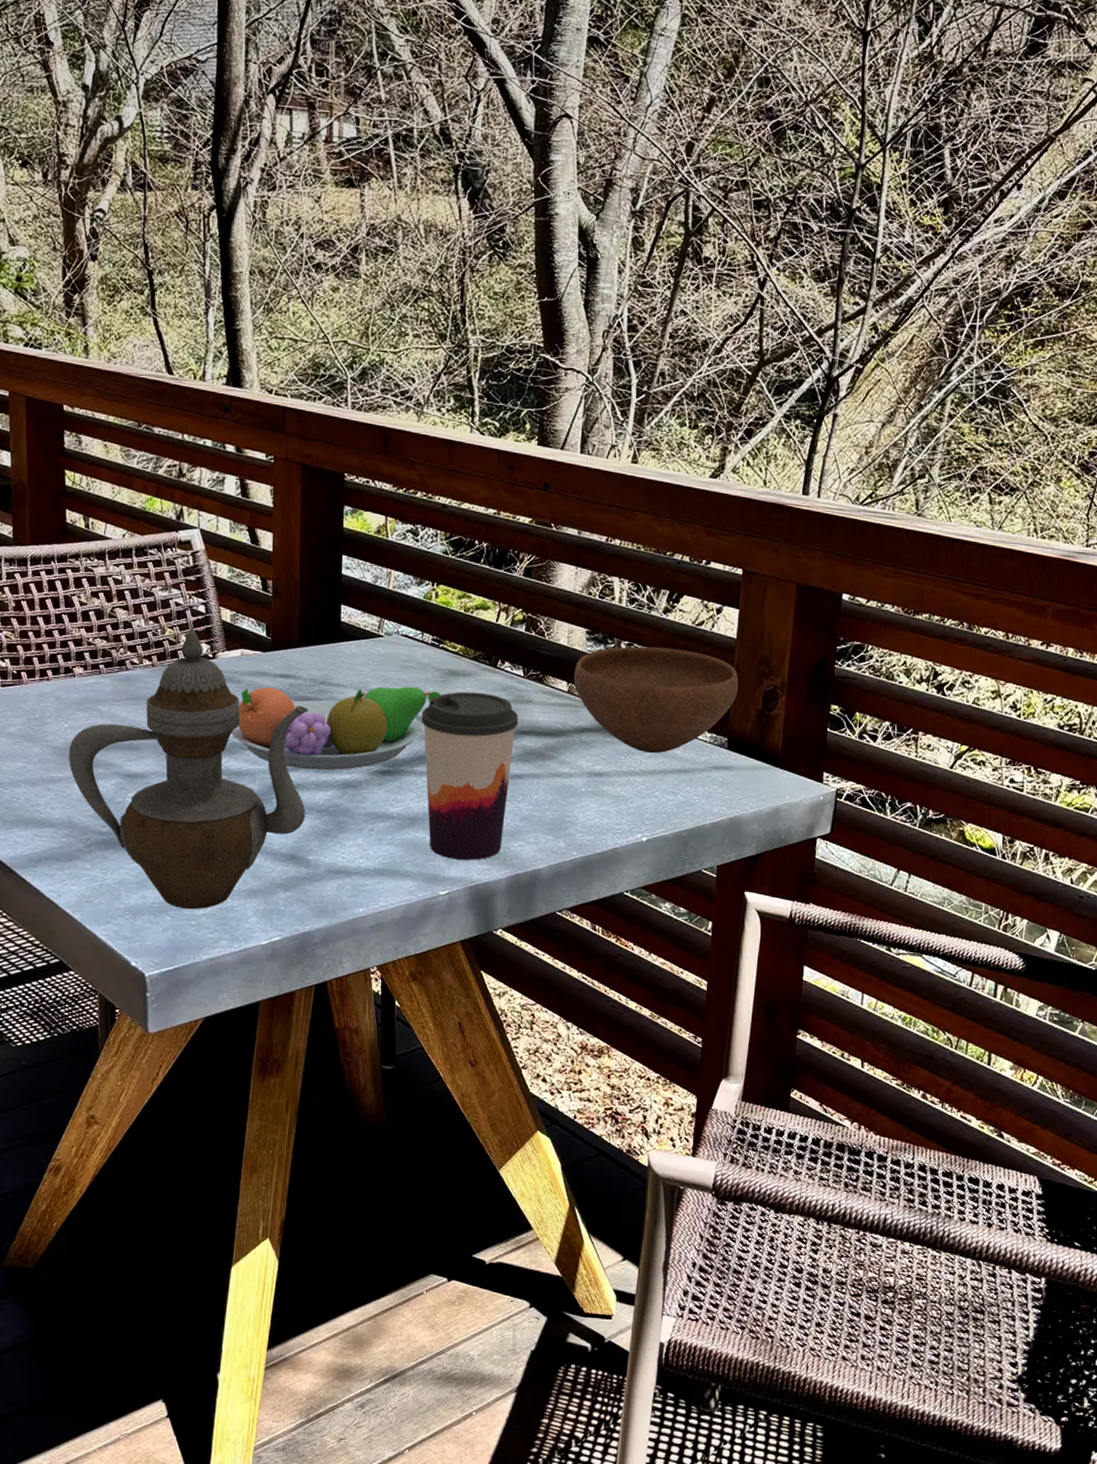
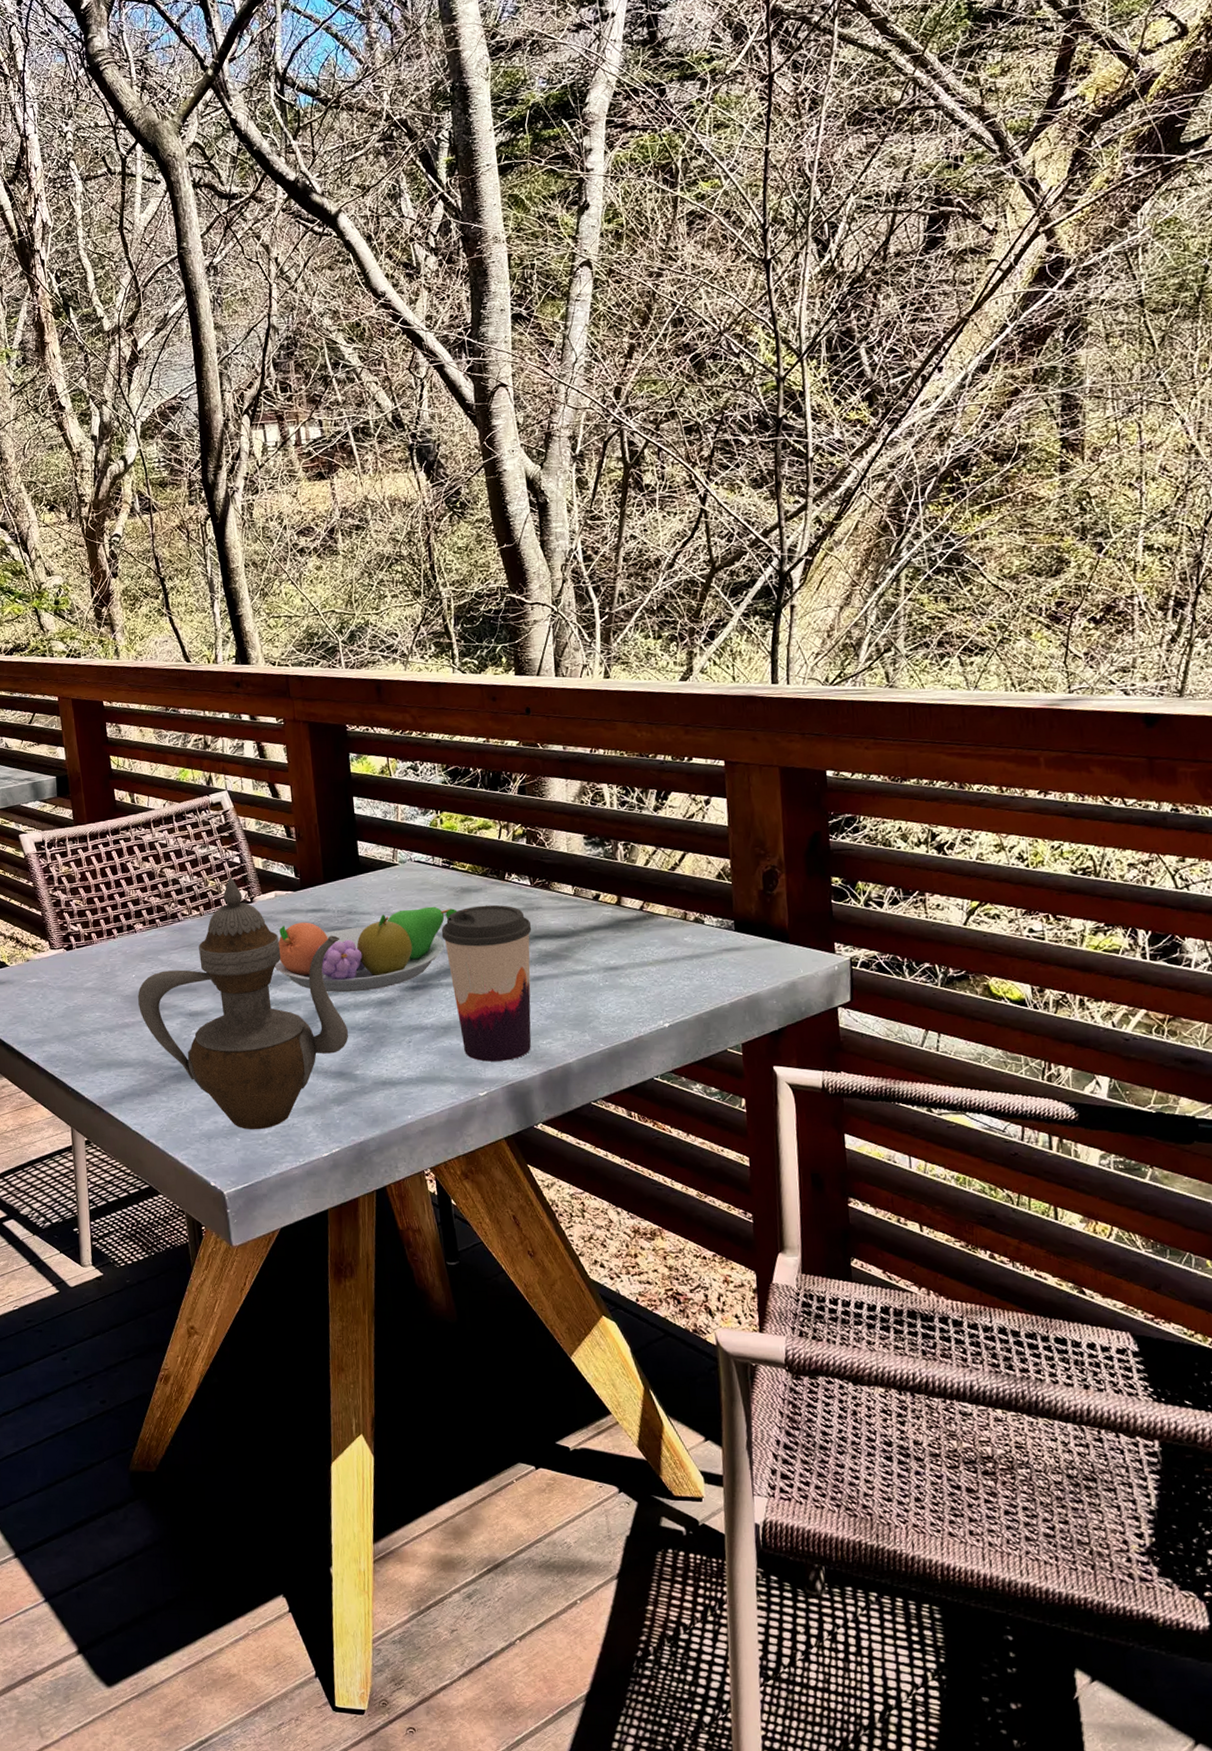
bowl: present [573,646,739,753] -> none [577,842,738,943]

